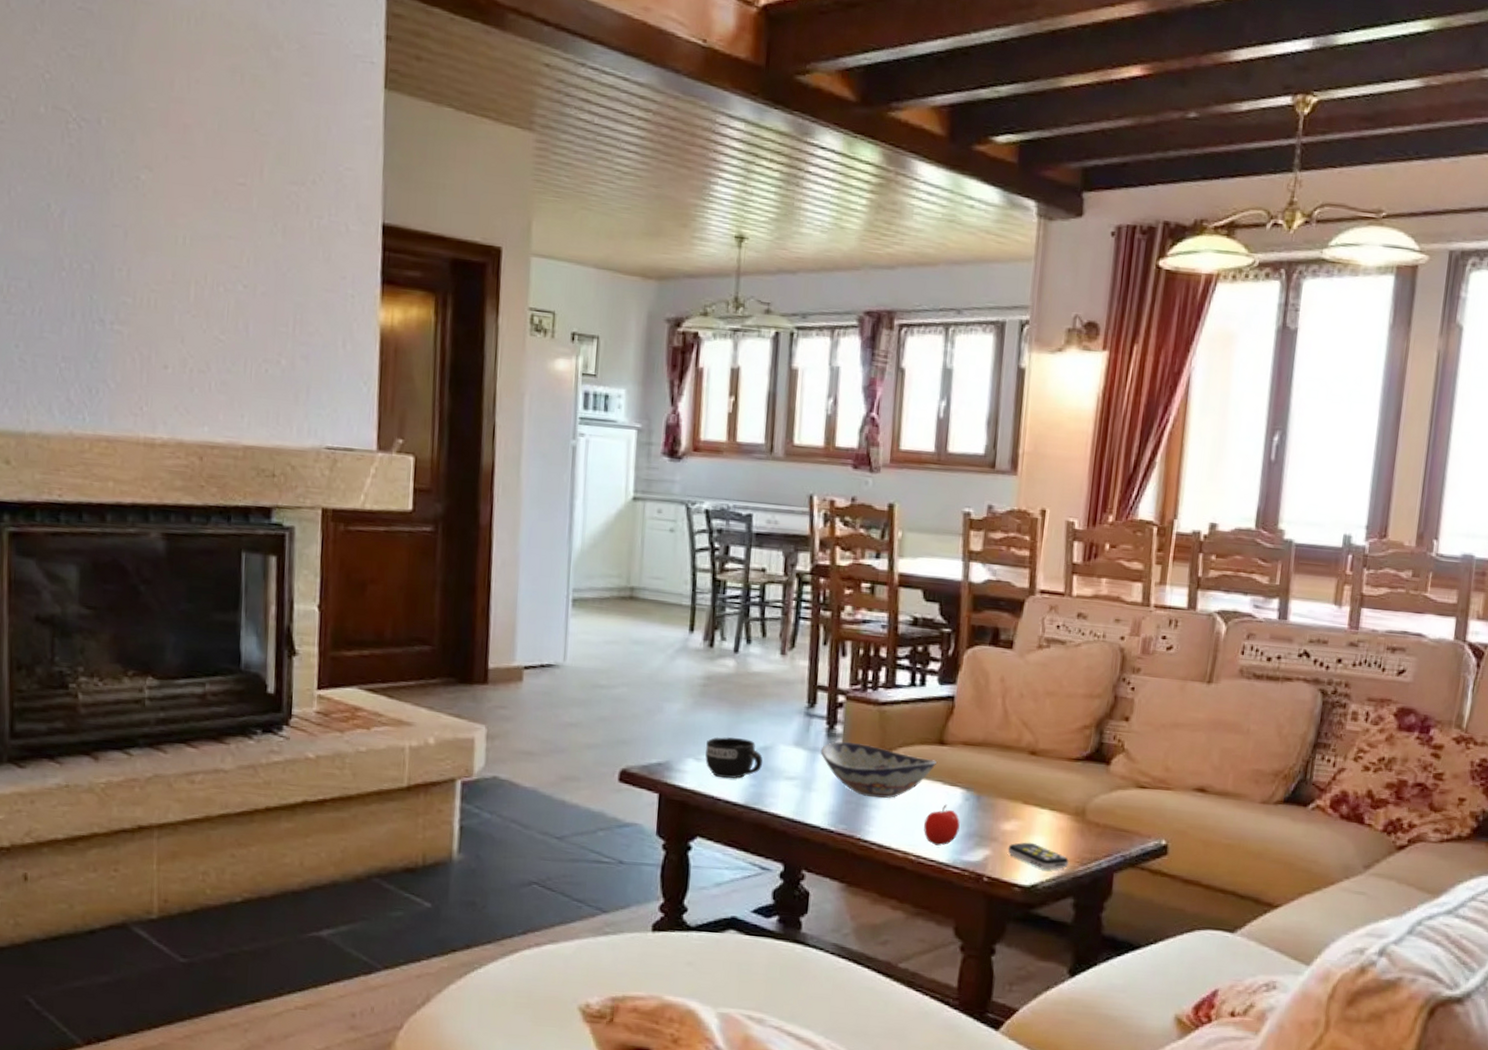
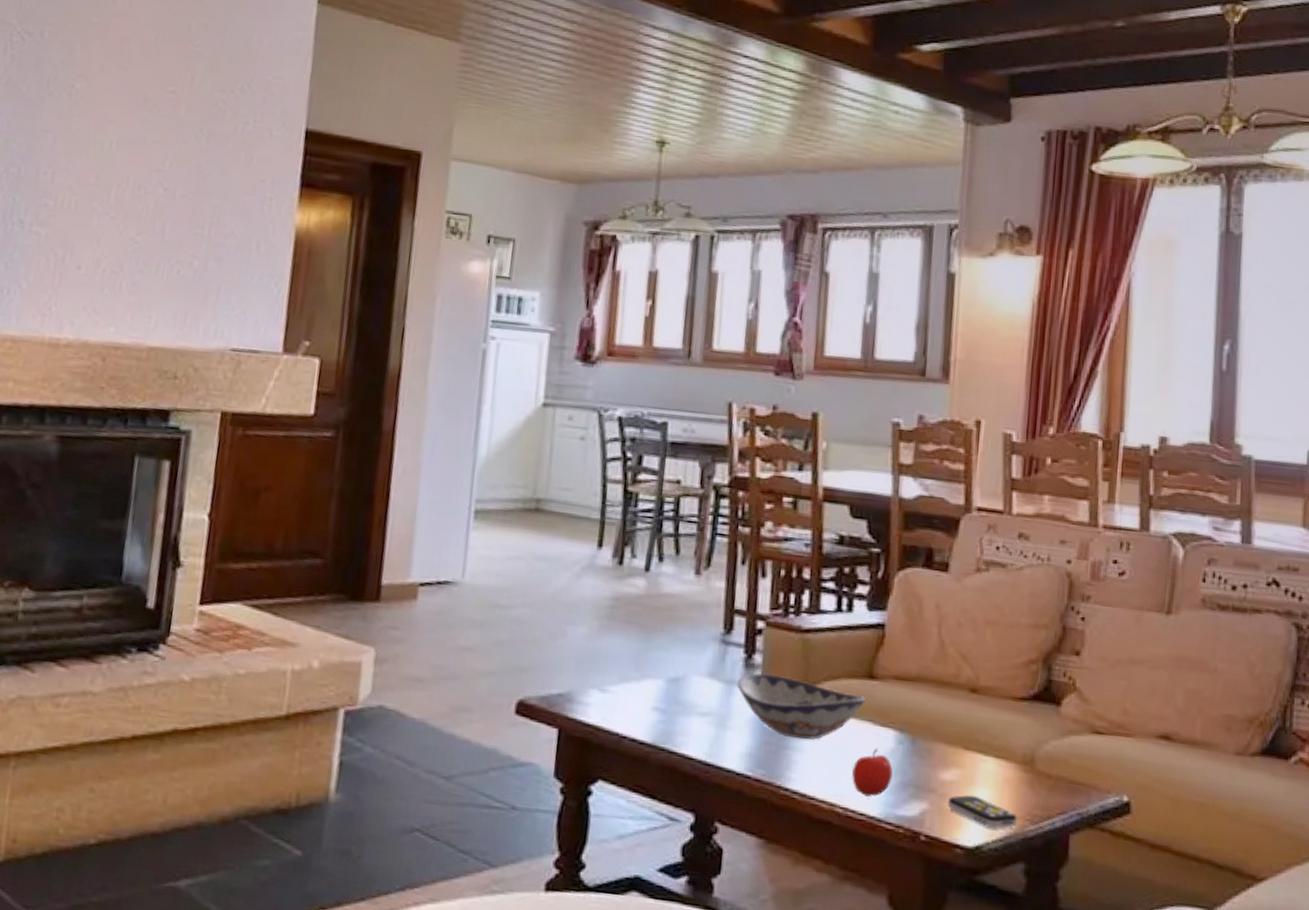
mug: present [705,737,763,779] -> none [610,665,674,714]

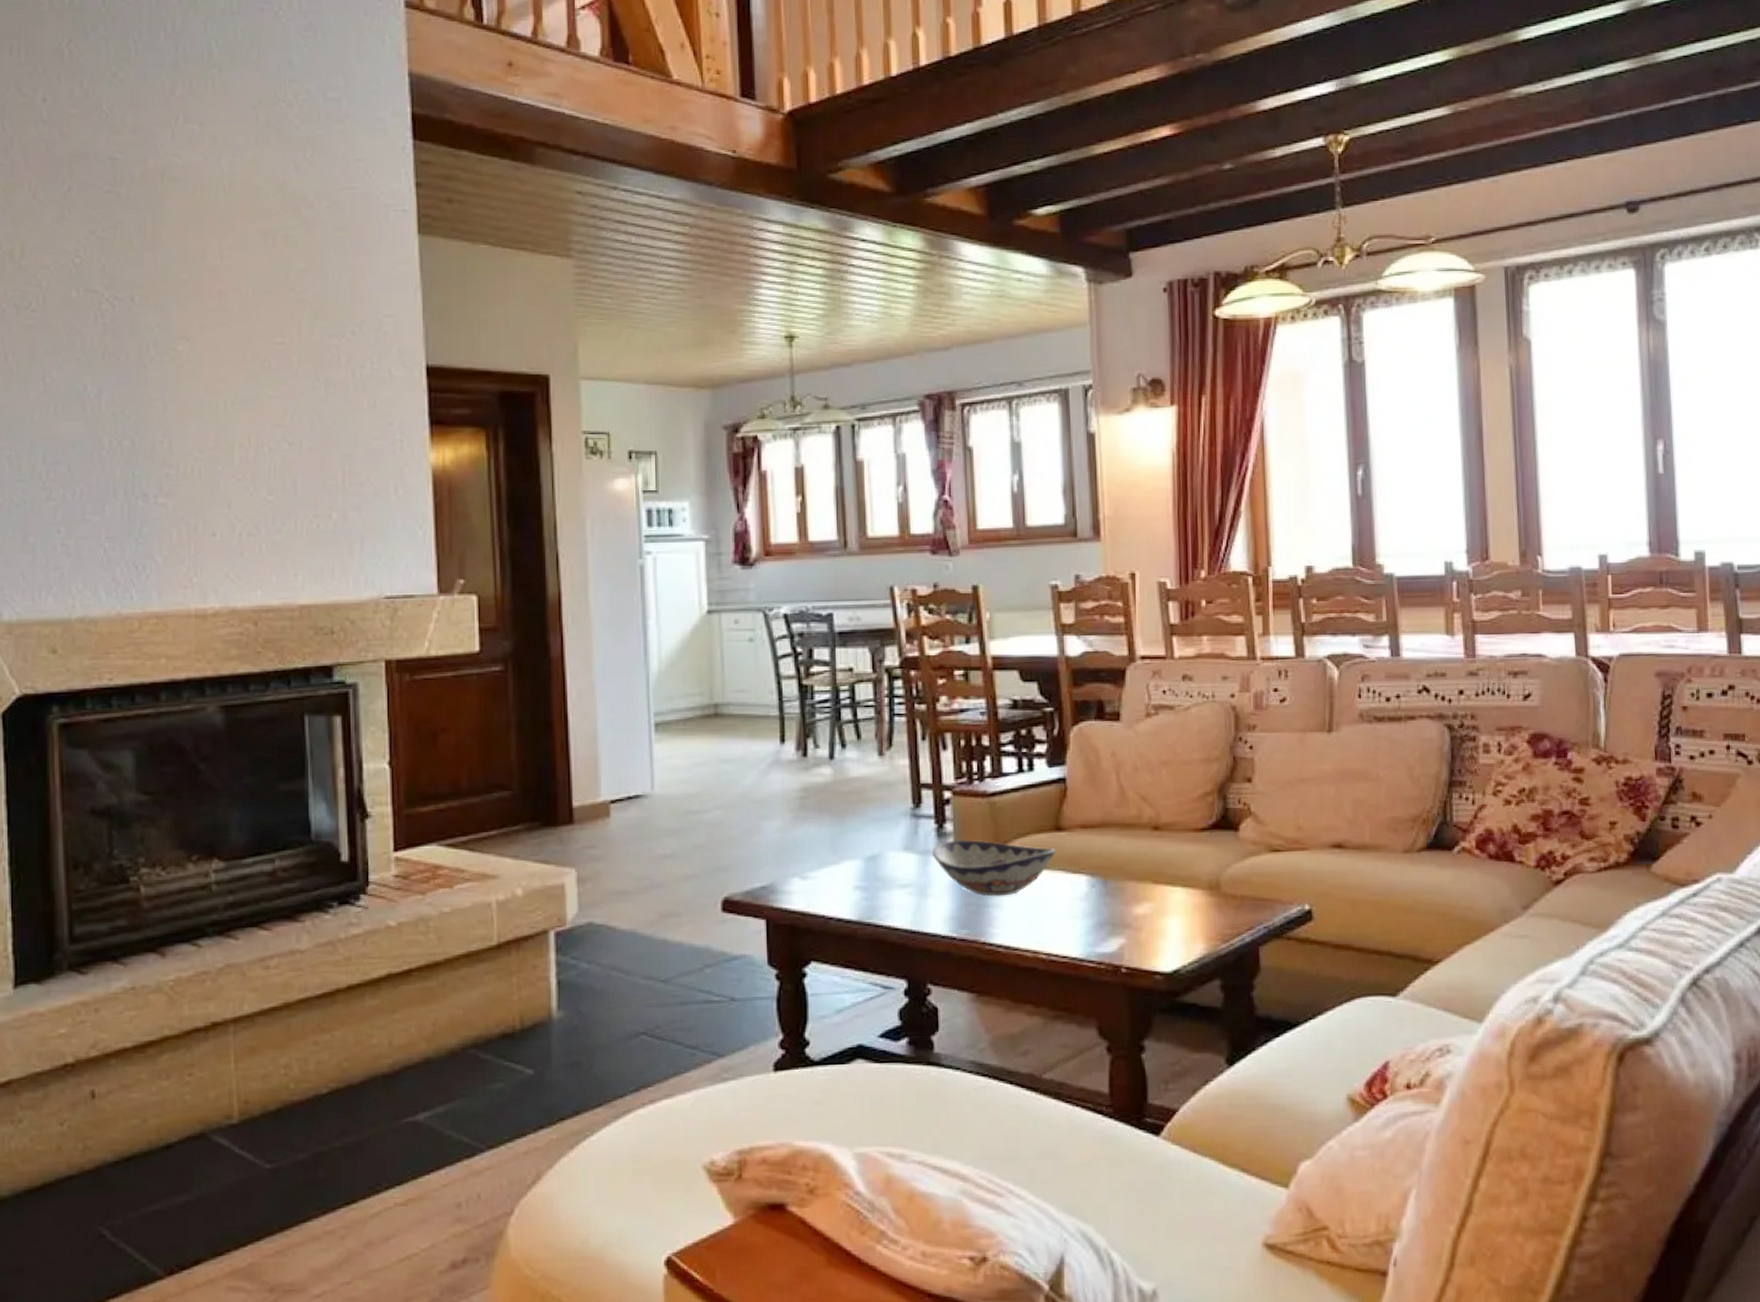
apple: present [852,748,893,797] -> none [1051,894,1089,940]
remote control: present [947,794,1017,829] -> none [1143,924,1209,953]

